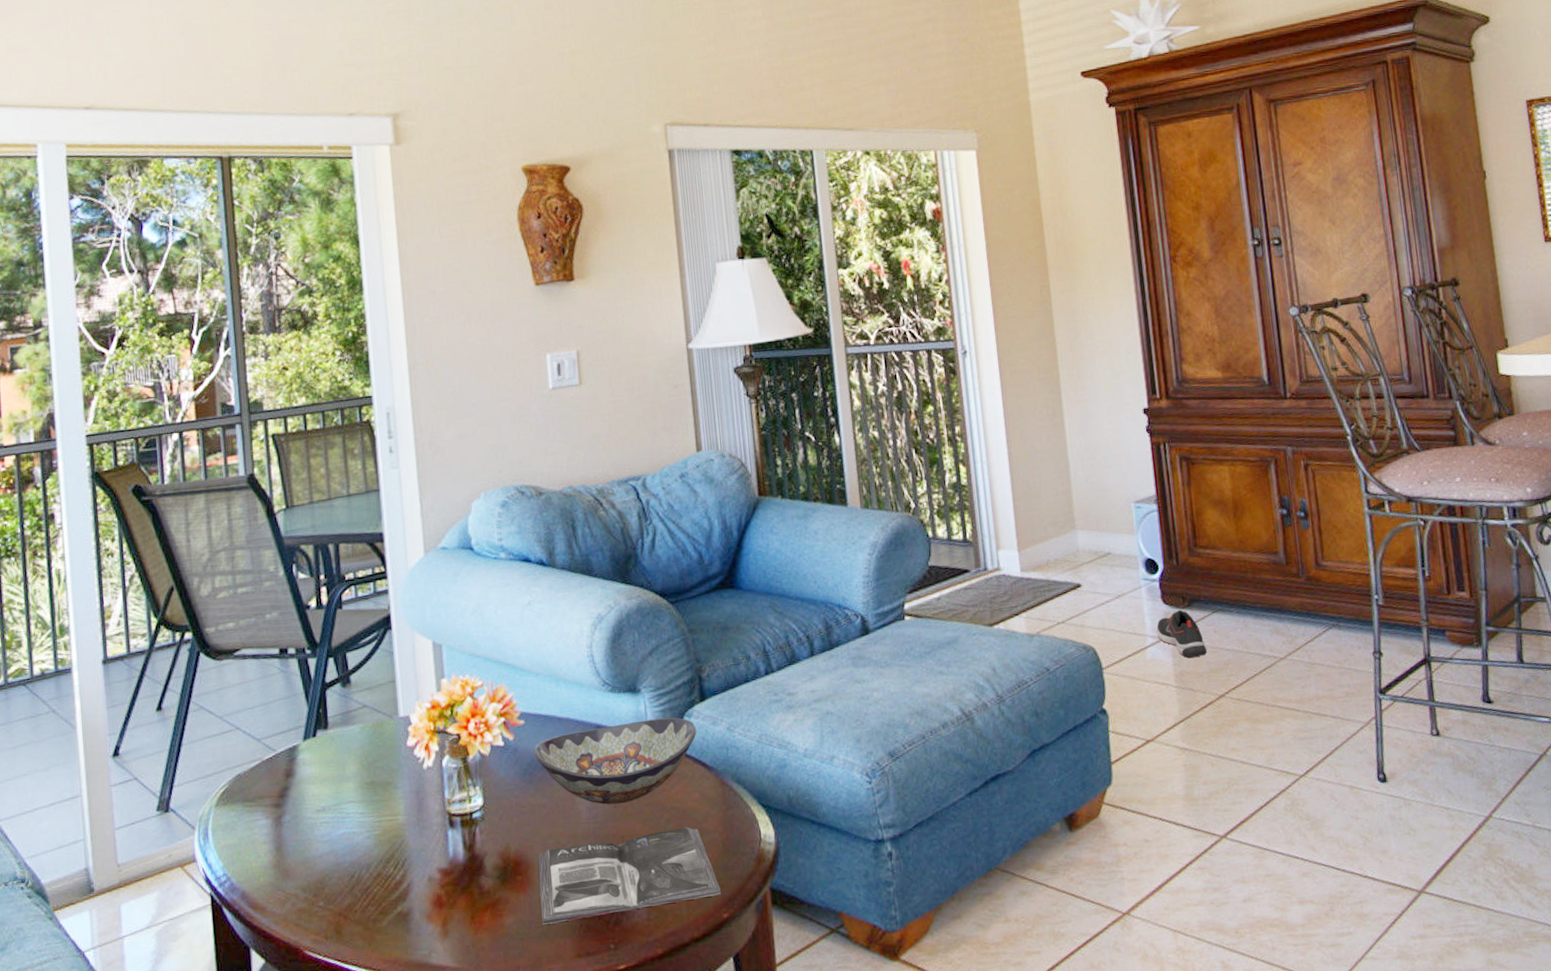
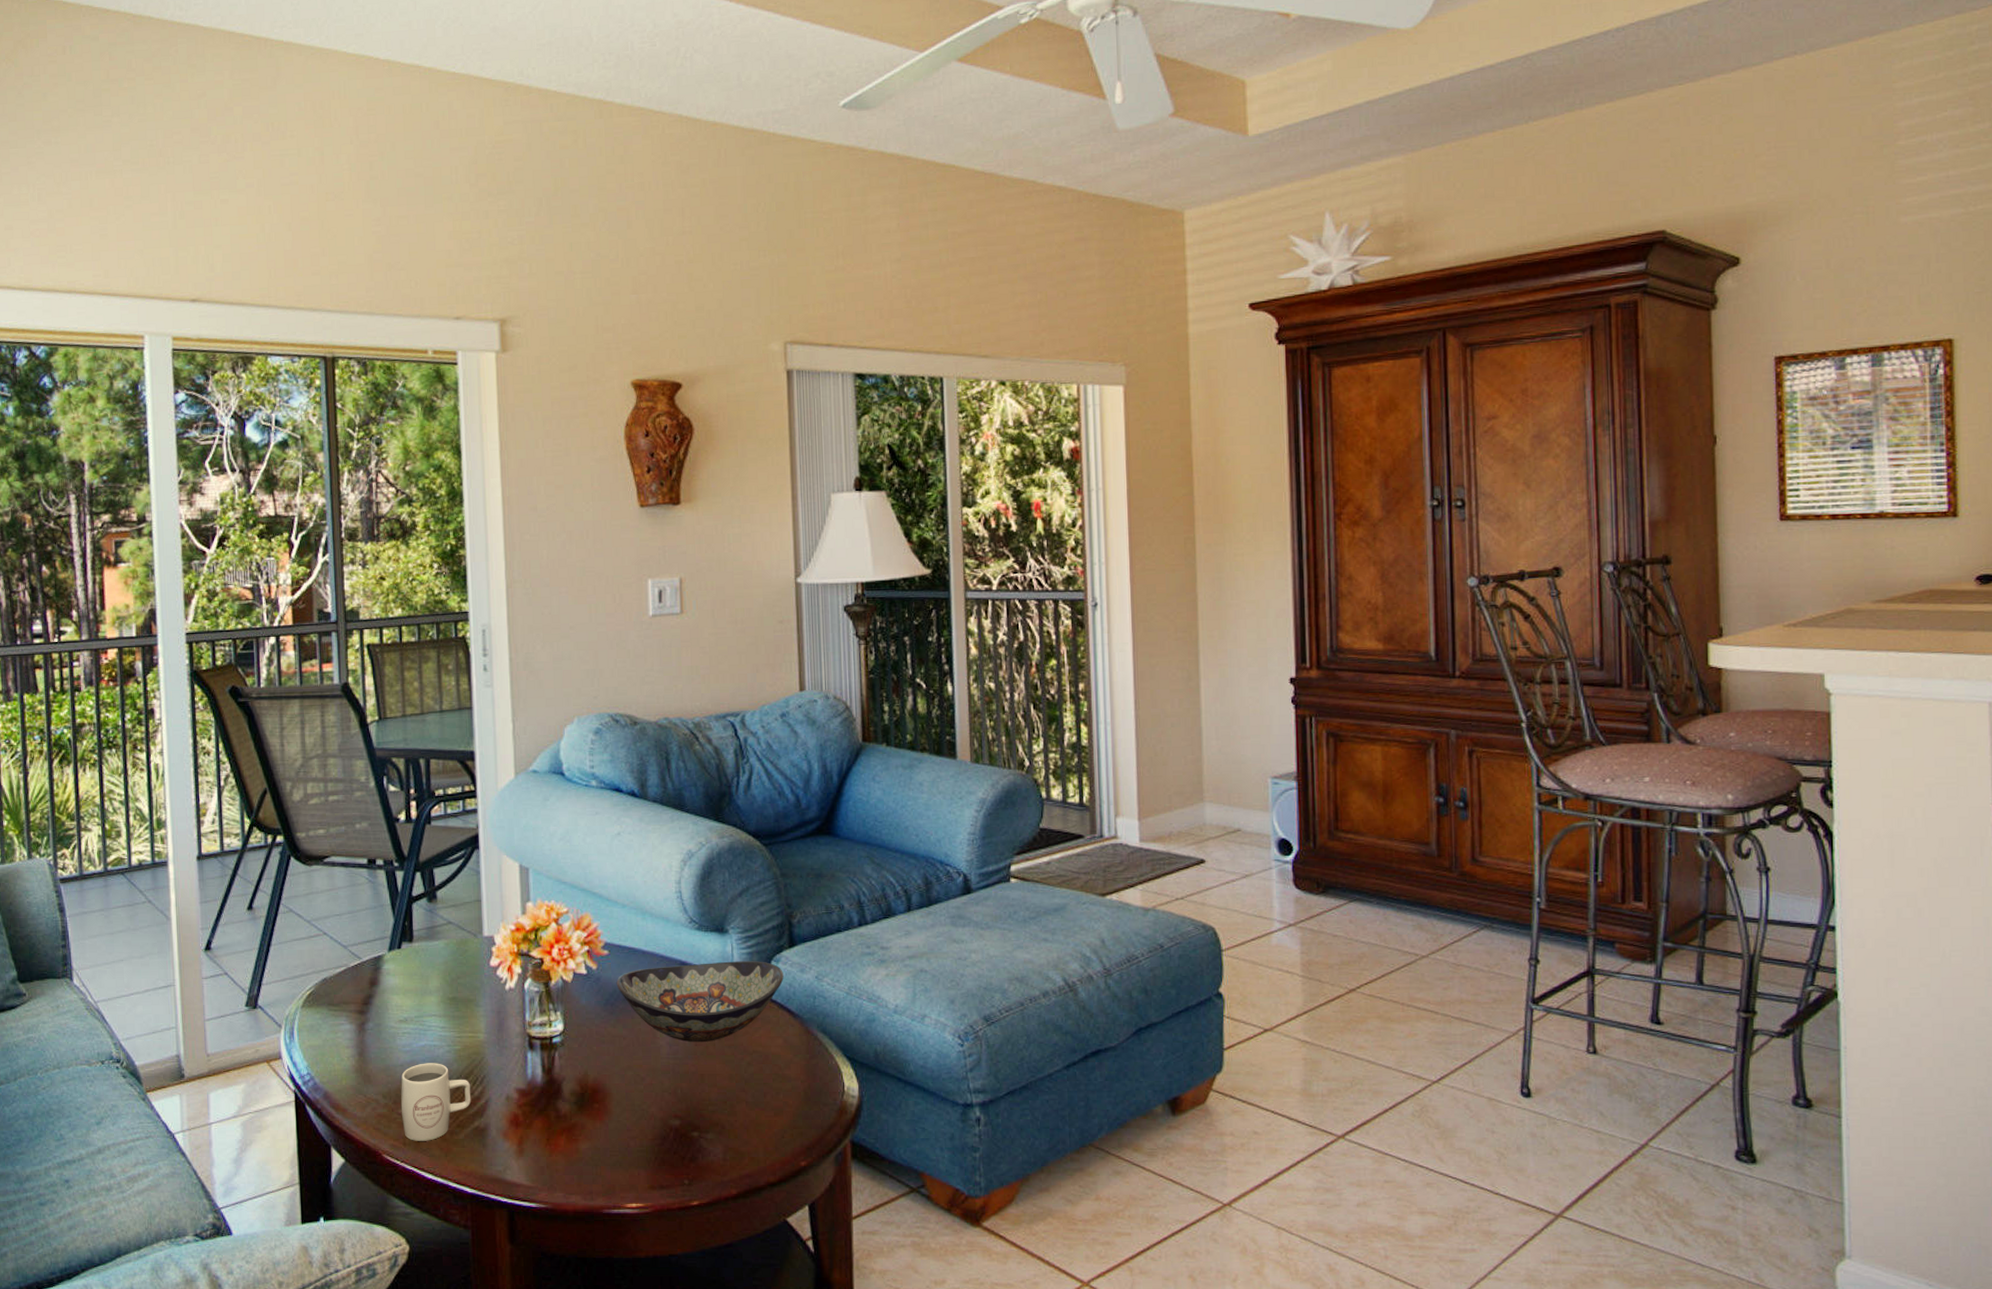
mug: none [320,850,394,934] -> present [400,1063,472,1141]
magazine: present [538,827,722,925] -> none [615,1072,801,1154]
athletic shoe: present [1156,610,1207,658] -> none [1285,896,1340,947]

